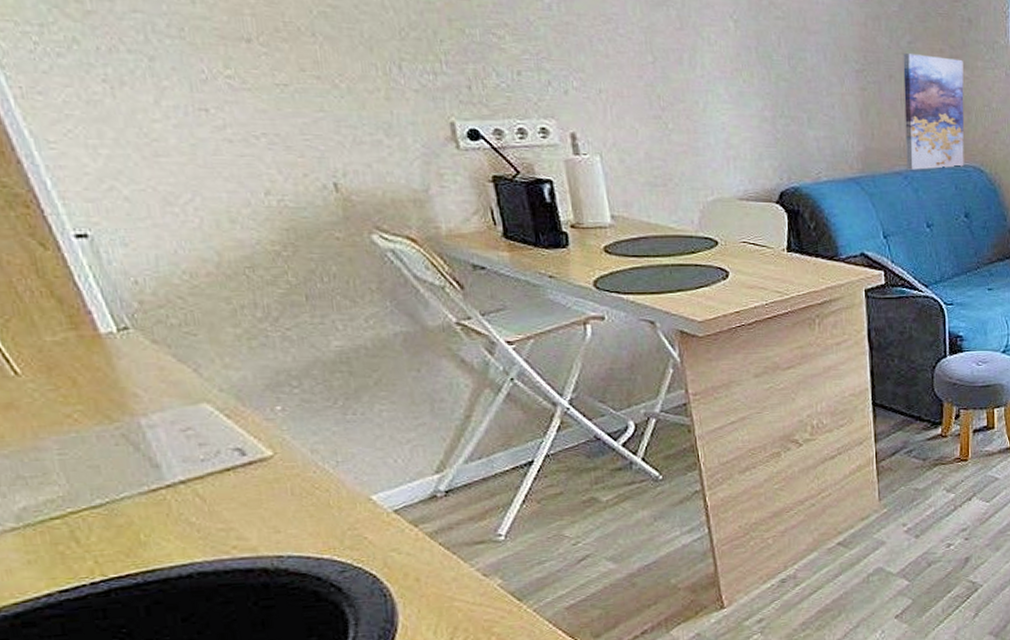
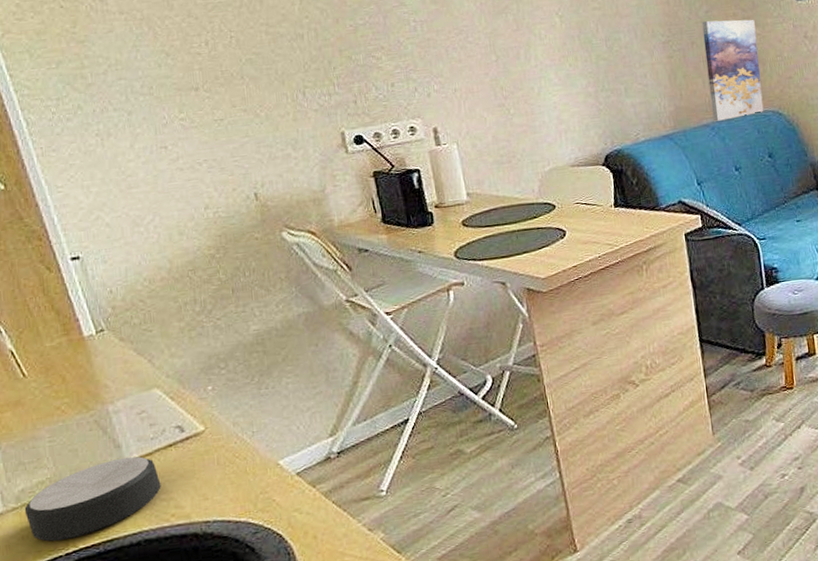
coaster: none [28,479,218,569] -> present [24,456,161,542]

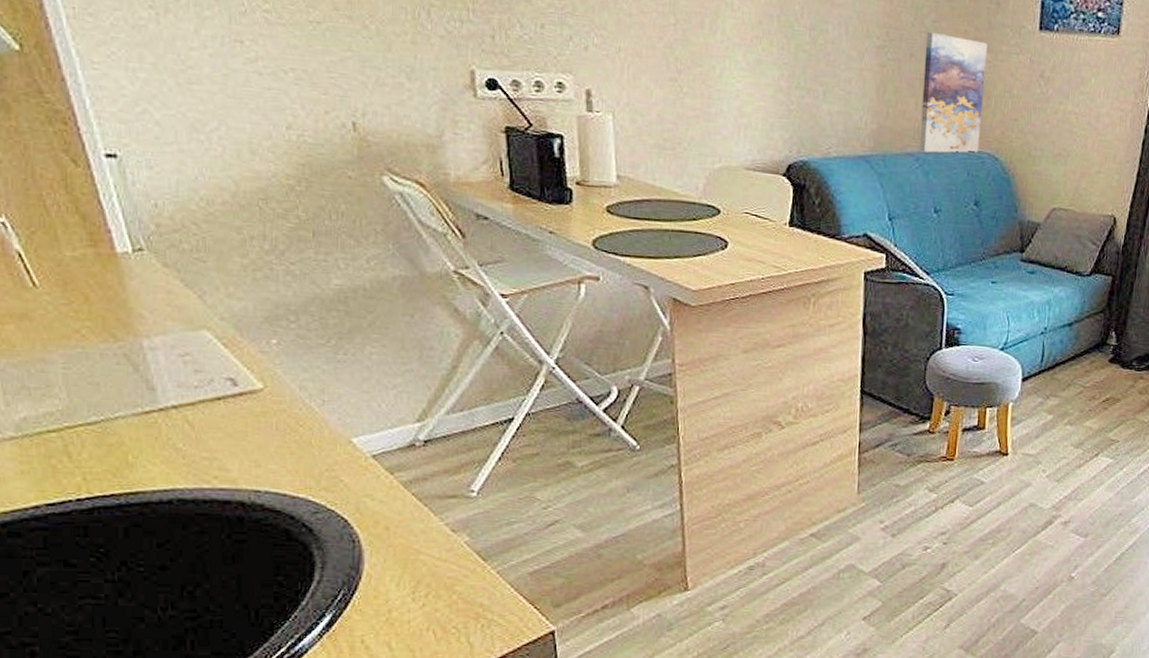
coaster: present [24,456,161,542] -> none [26,402,203,484]

